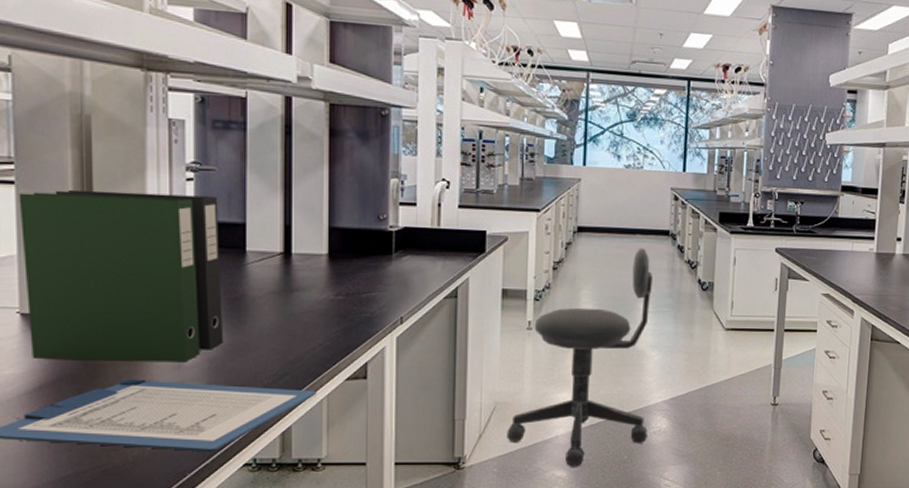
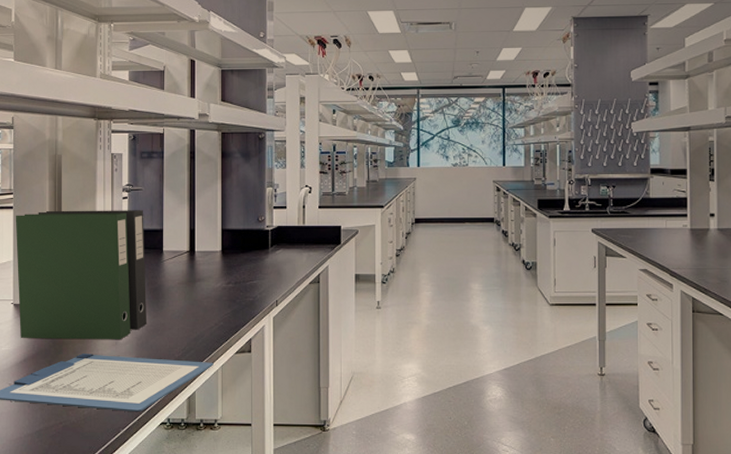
office chair: present [507,248,653,467] -> none [363,234,484,431]

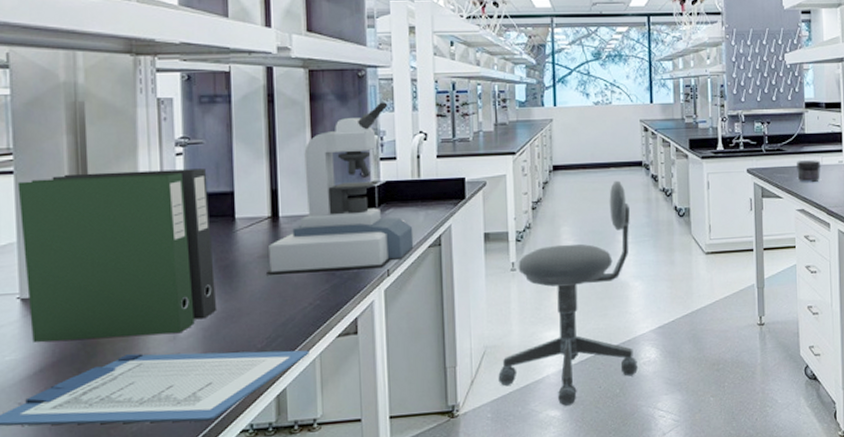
microscope: none [184,160,298,299] -> present [267,102,414,275]
office chair: none [363,234,484,431] -> present [498,180,638,406]
jar: none [639,223,665,244] -> present [796,160,821,182]

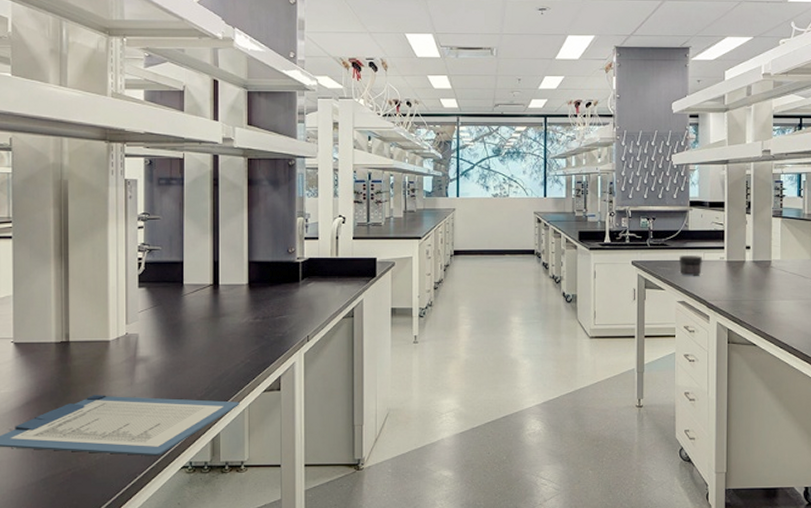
binder: present [17,168,216,342] -> none [14,240,165,380]
microscope: present [267,102,414,275] -> none [207,188,331,335]
office chair: present [498,180,638,406] -> none [399,266,523,467]

